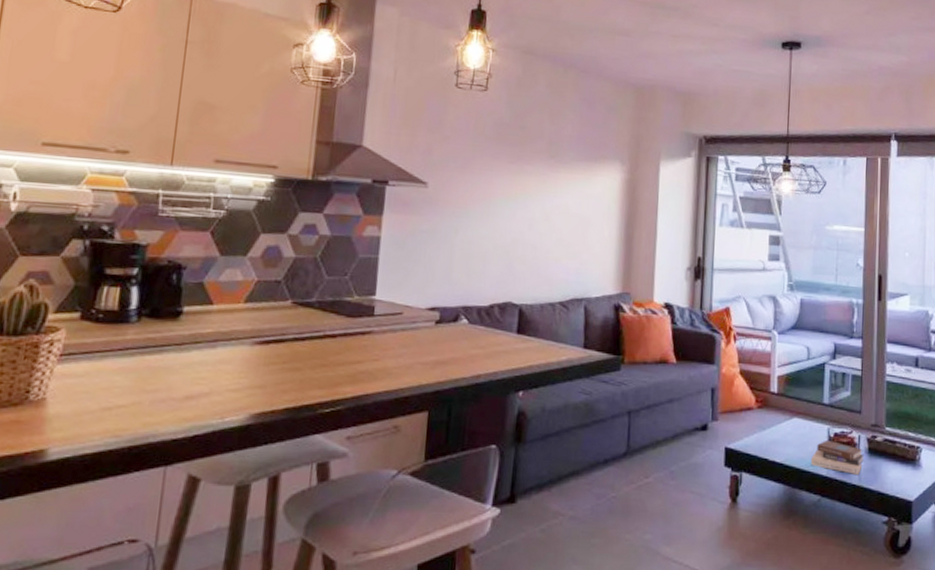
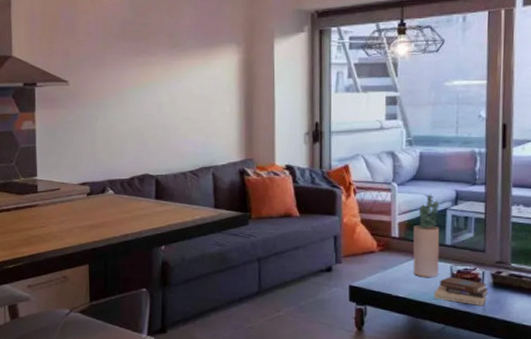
vase: none [790,344,819,442] -> present [413,193,440,278]

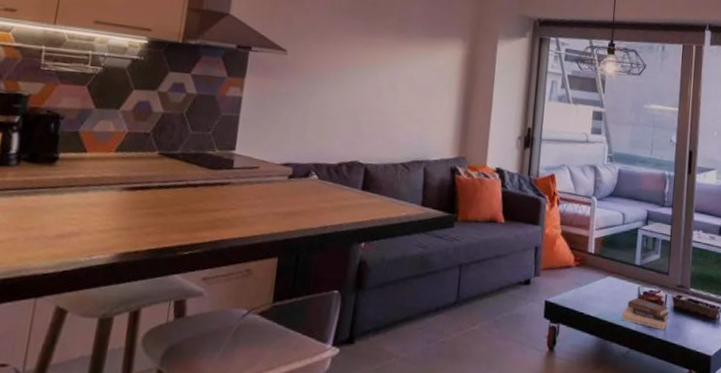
vase: present [413,193,440,278] -> none [604,211,633,299]

